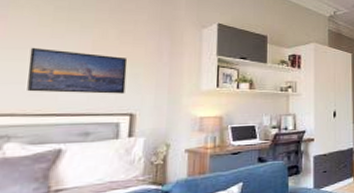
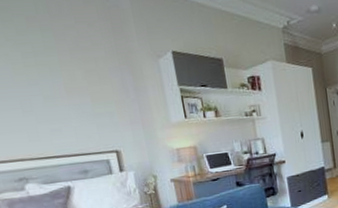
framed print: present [27,47,128,94] -> none [15,96,106,138]

